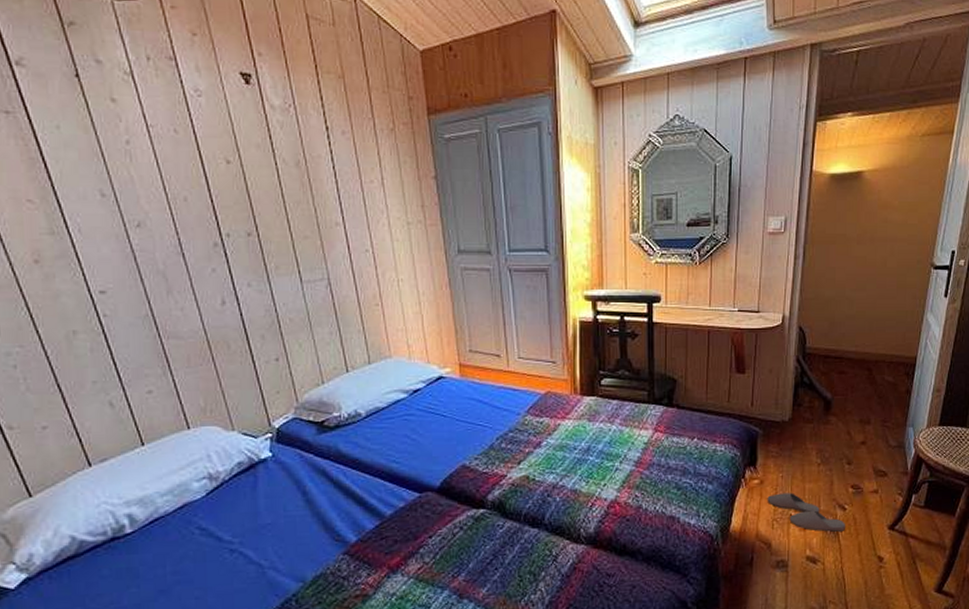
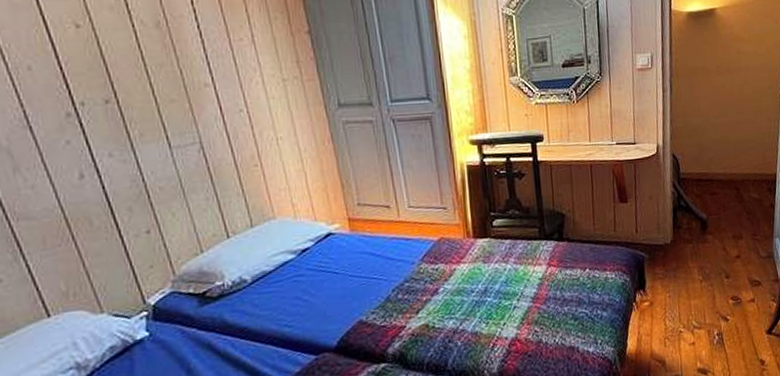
slippers: present [767,493,846,532] -> none [658,310,730,344]

